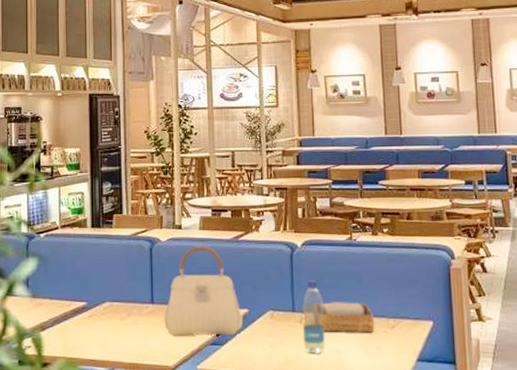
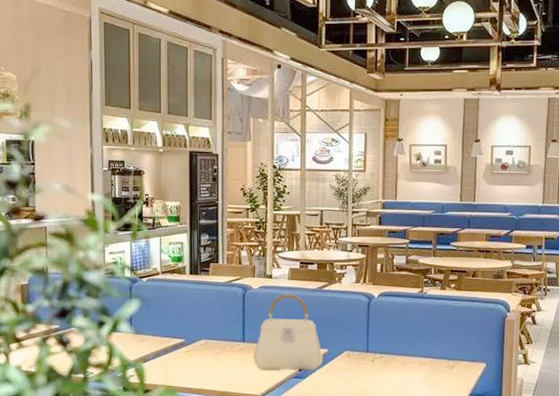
bottle: present [301,280,325,353] -> none [374,326,394,387]
napkin holder: present [321,302,375,333] -> none [391,345,437,372]

